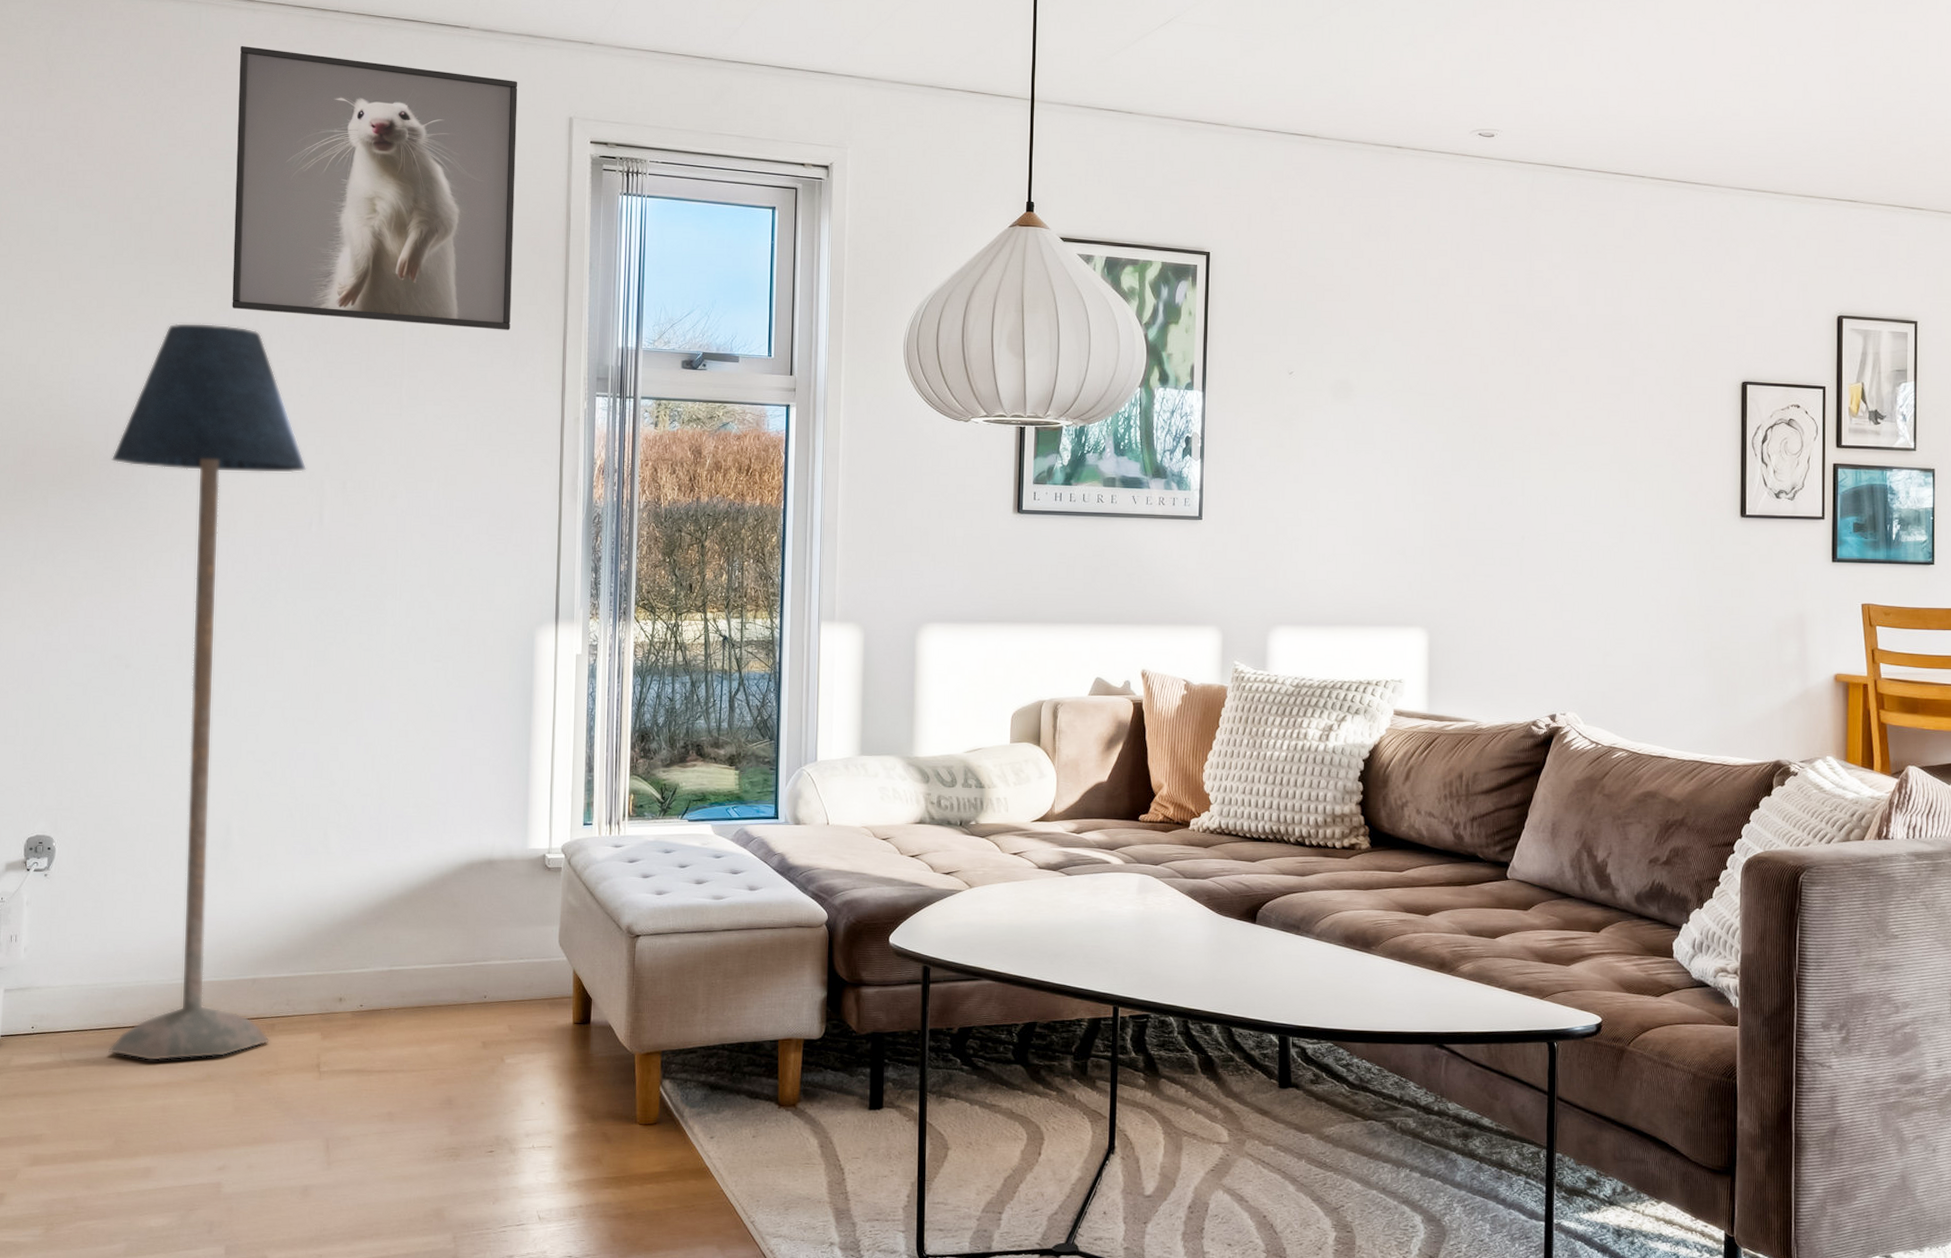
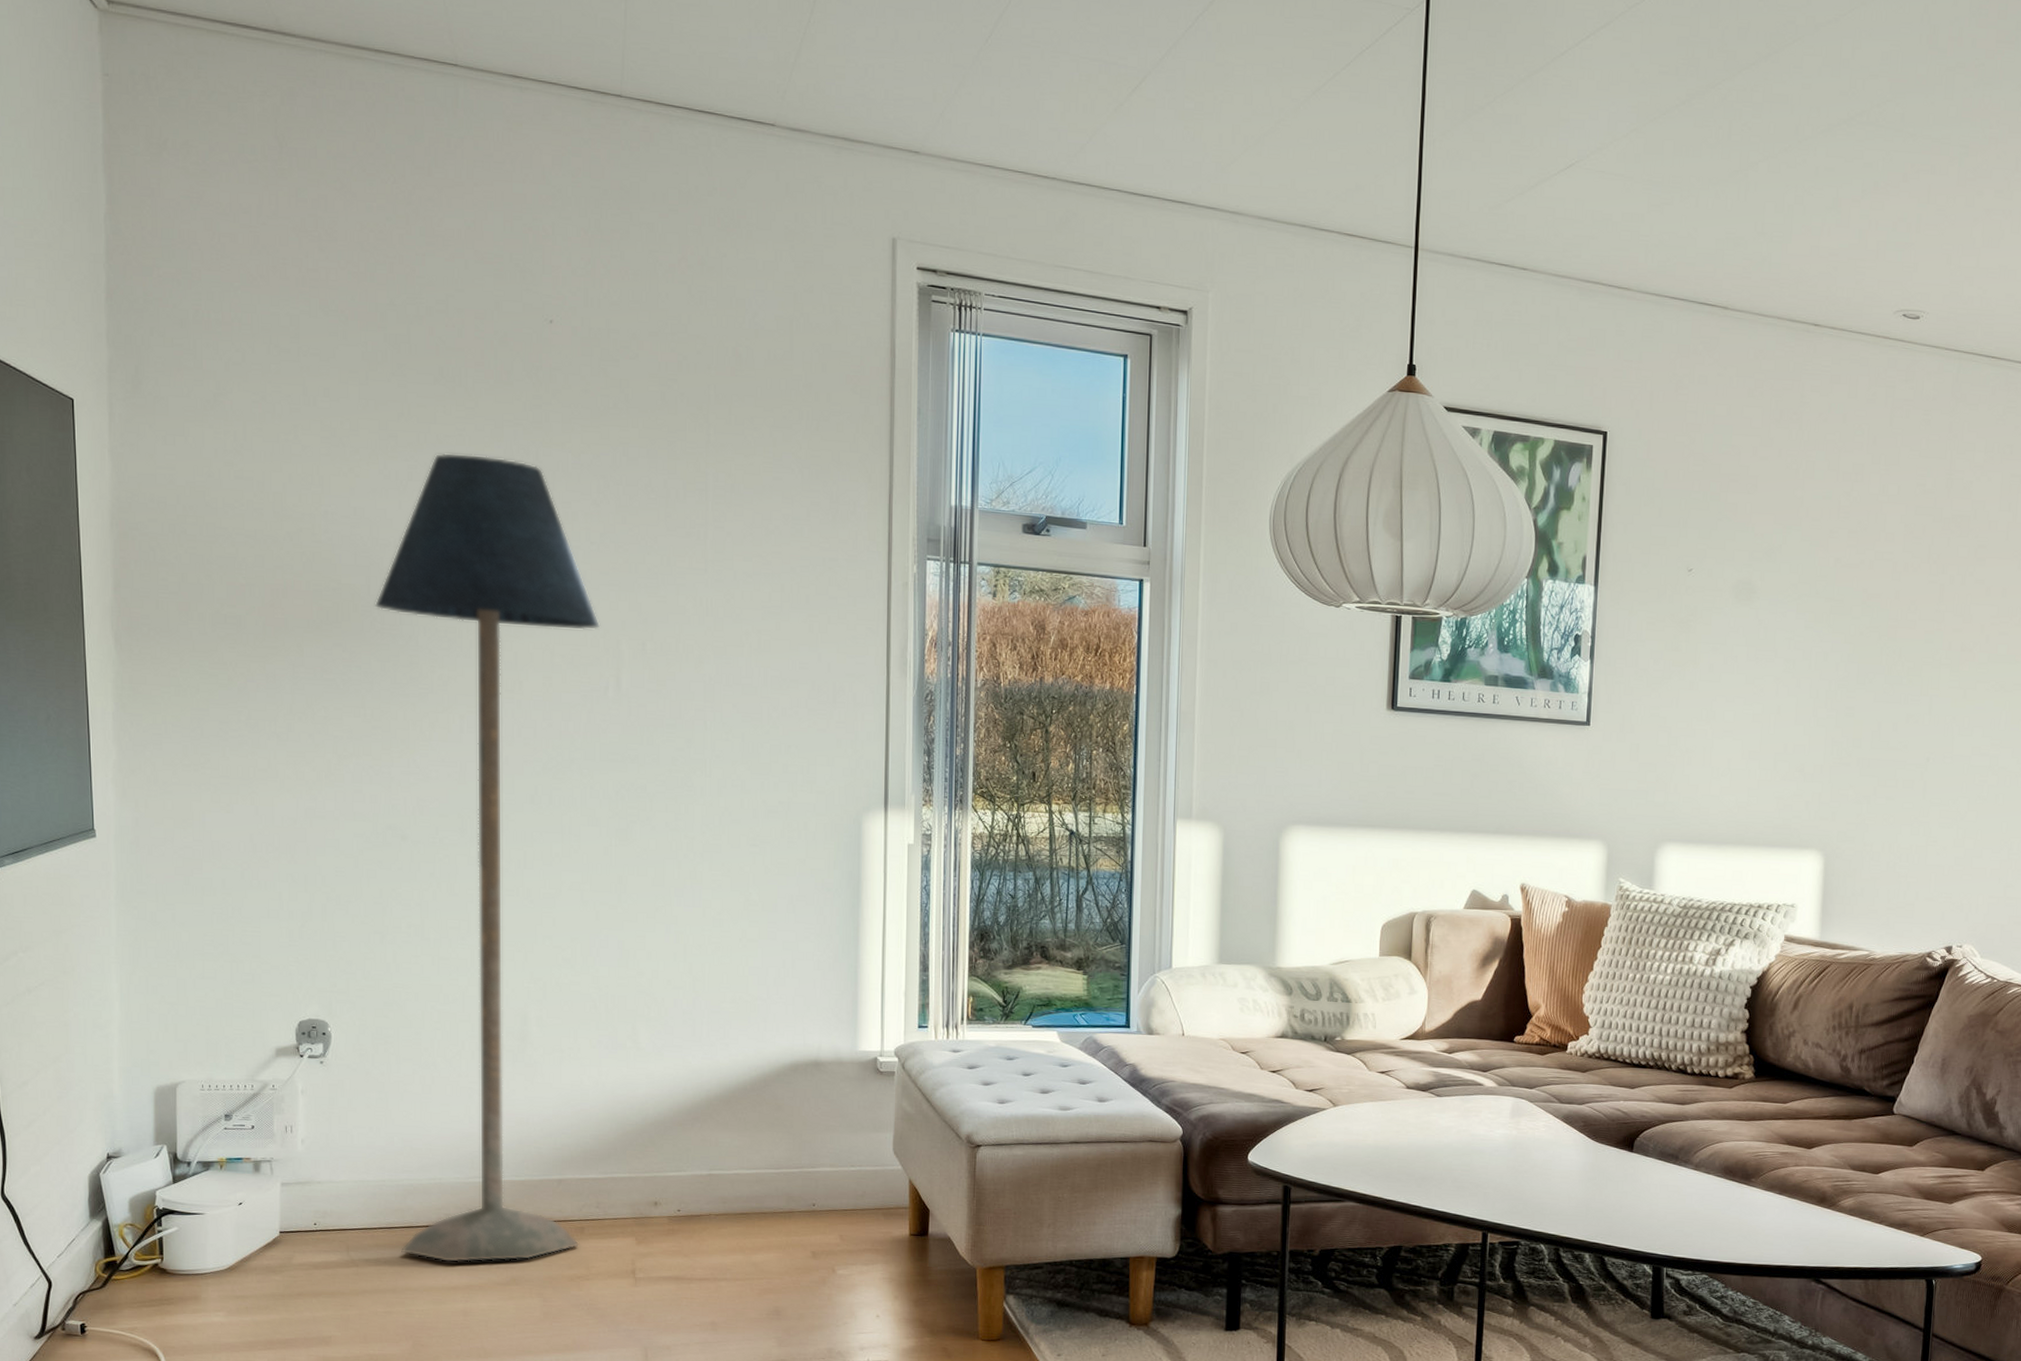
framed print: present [232,45,518,330] -> none [507,130,833,480]

